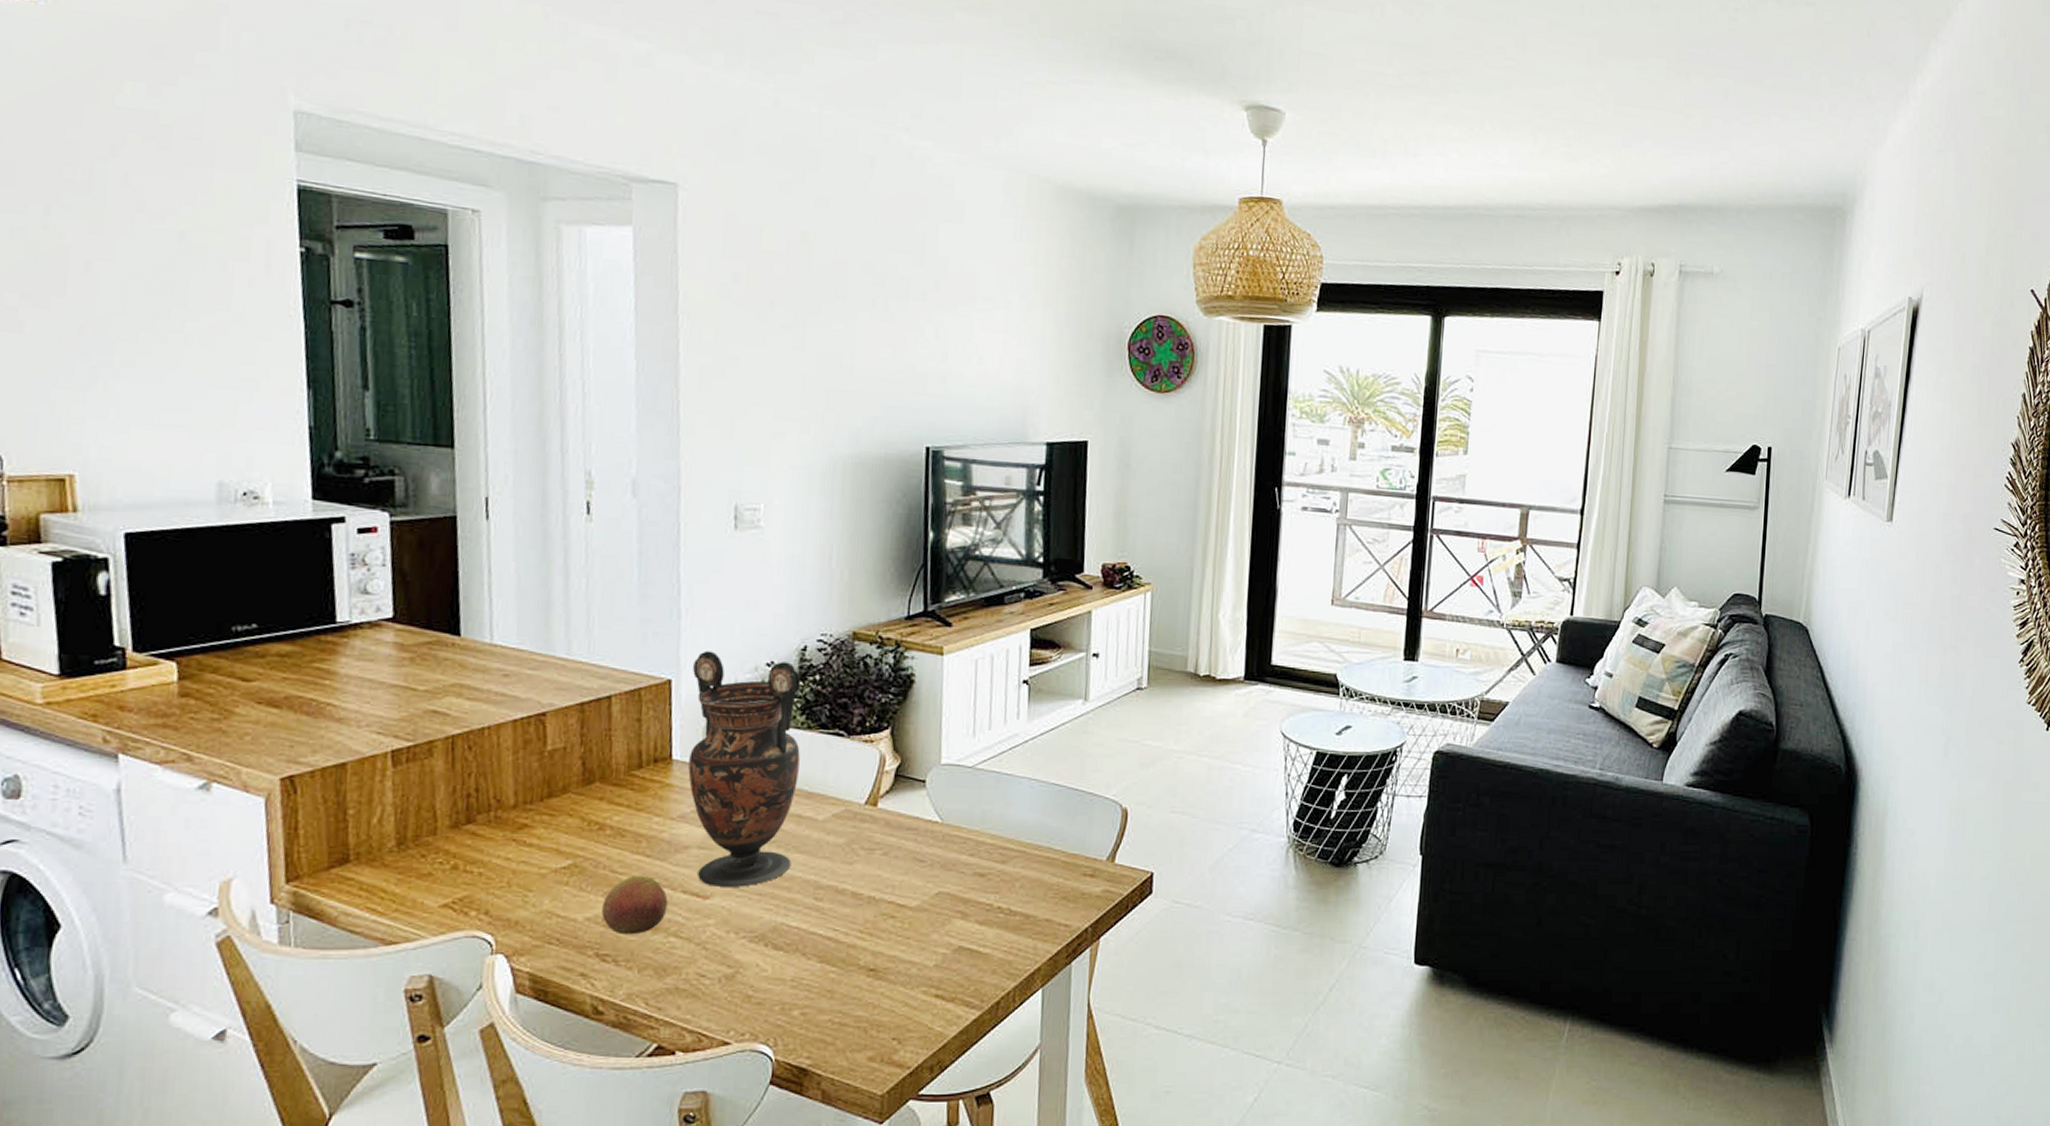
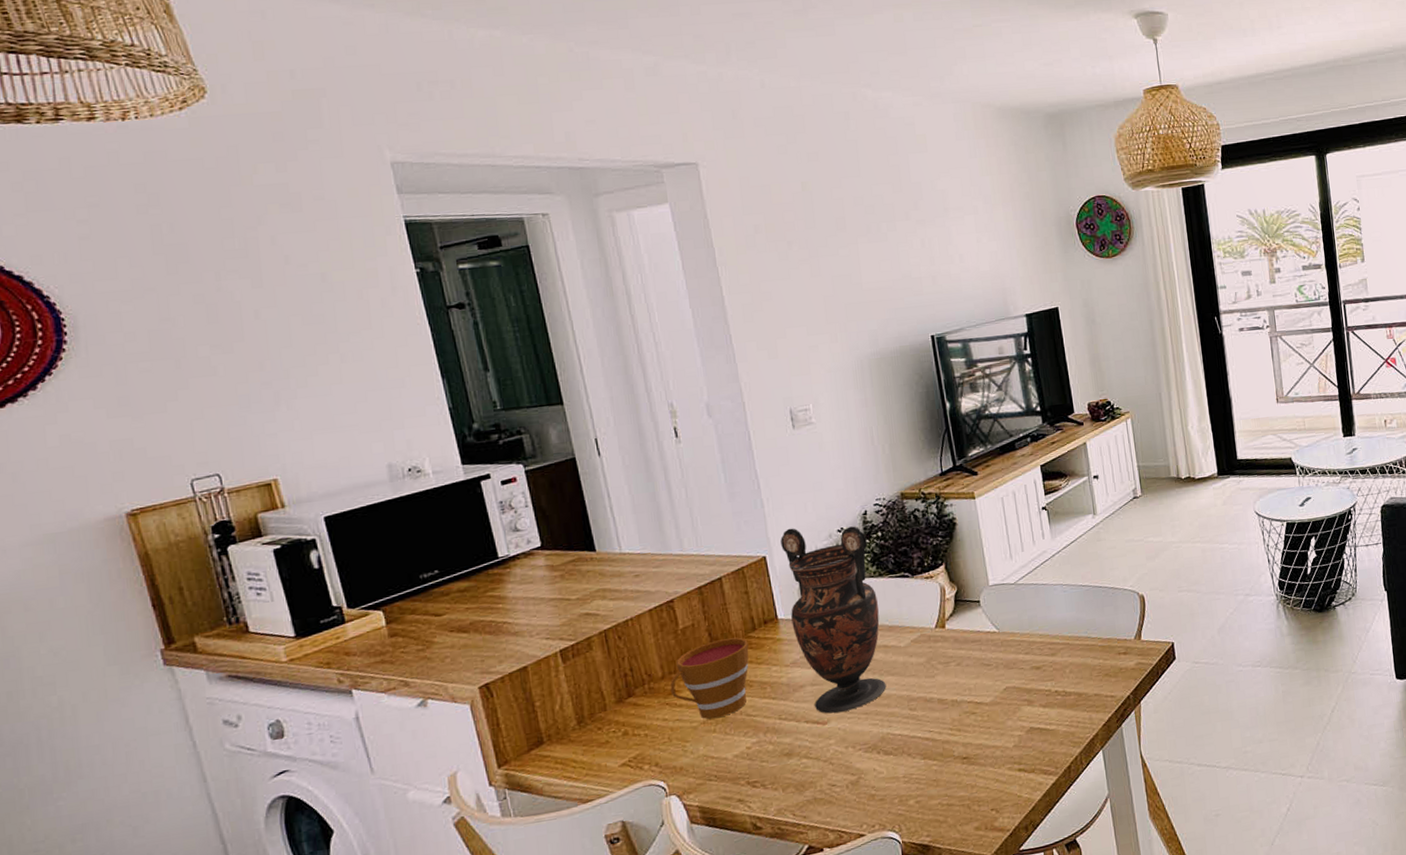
cup: none [521,772,630,869] -> present [670,637,749,720]
apple: present [602,876,668,935] -> none [745,714,796,764]

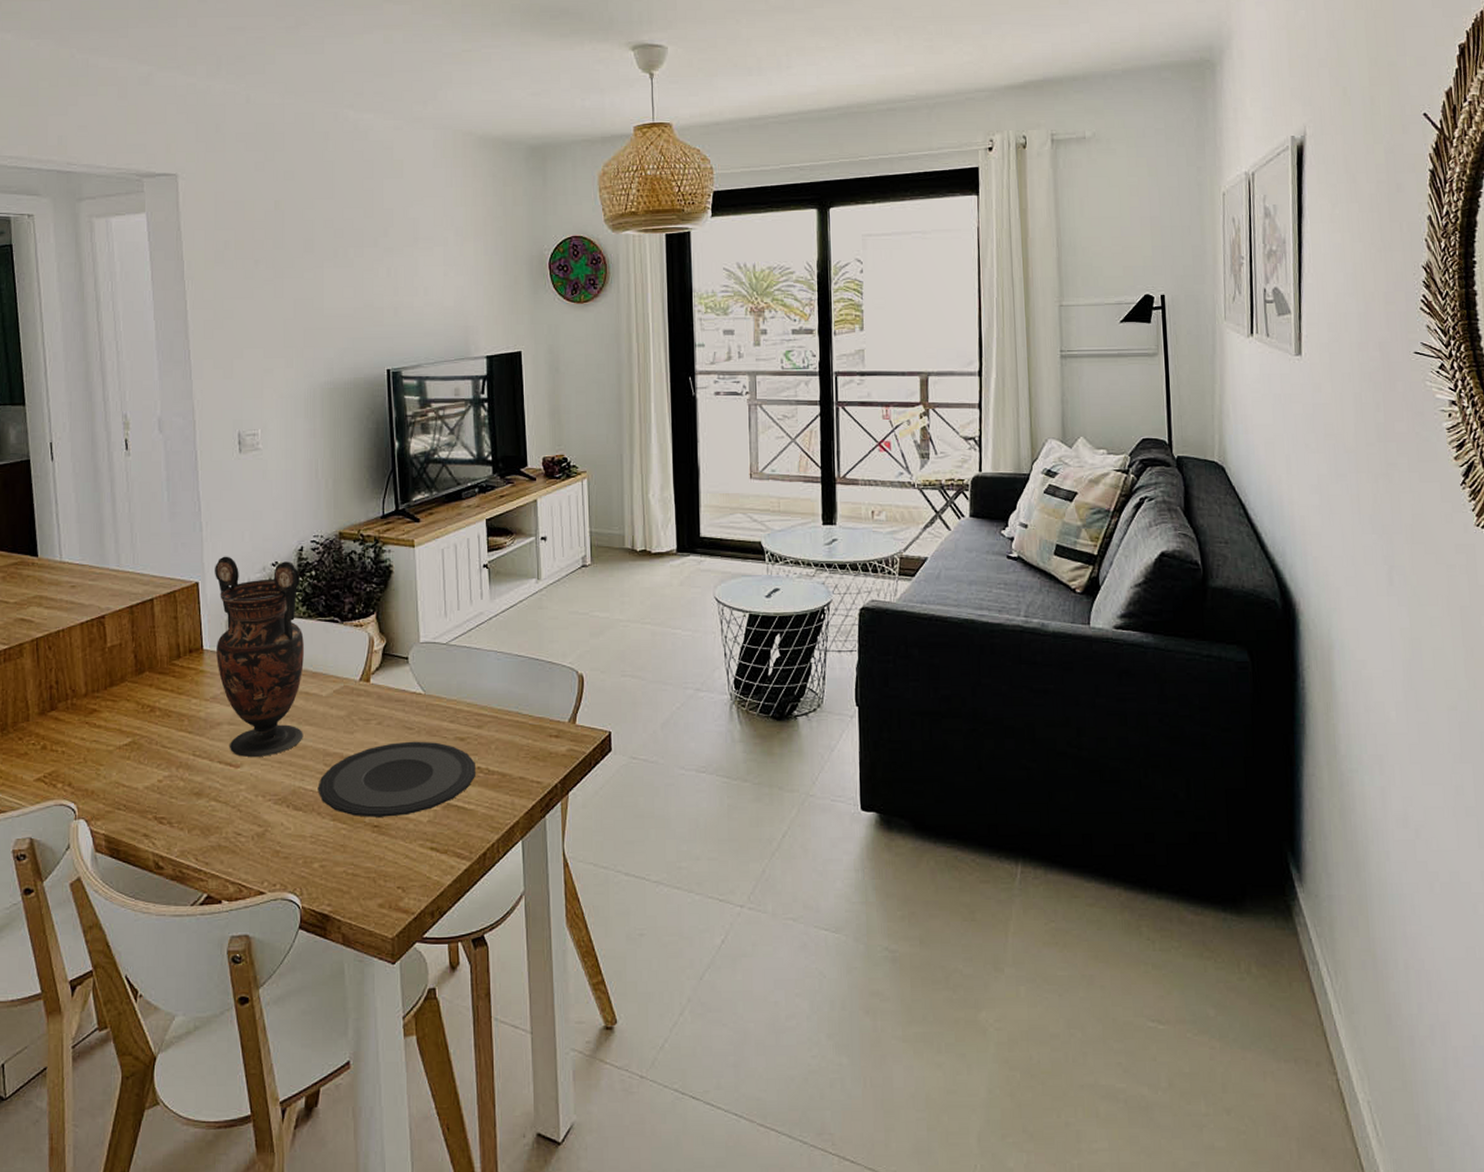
cup: present [670,637,749,720] -> none [91,663,172,745]
plate: none [905,674,1054,752] -> present [317,741,475,817]

